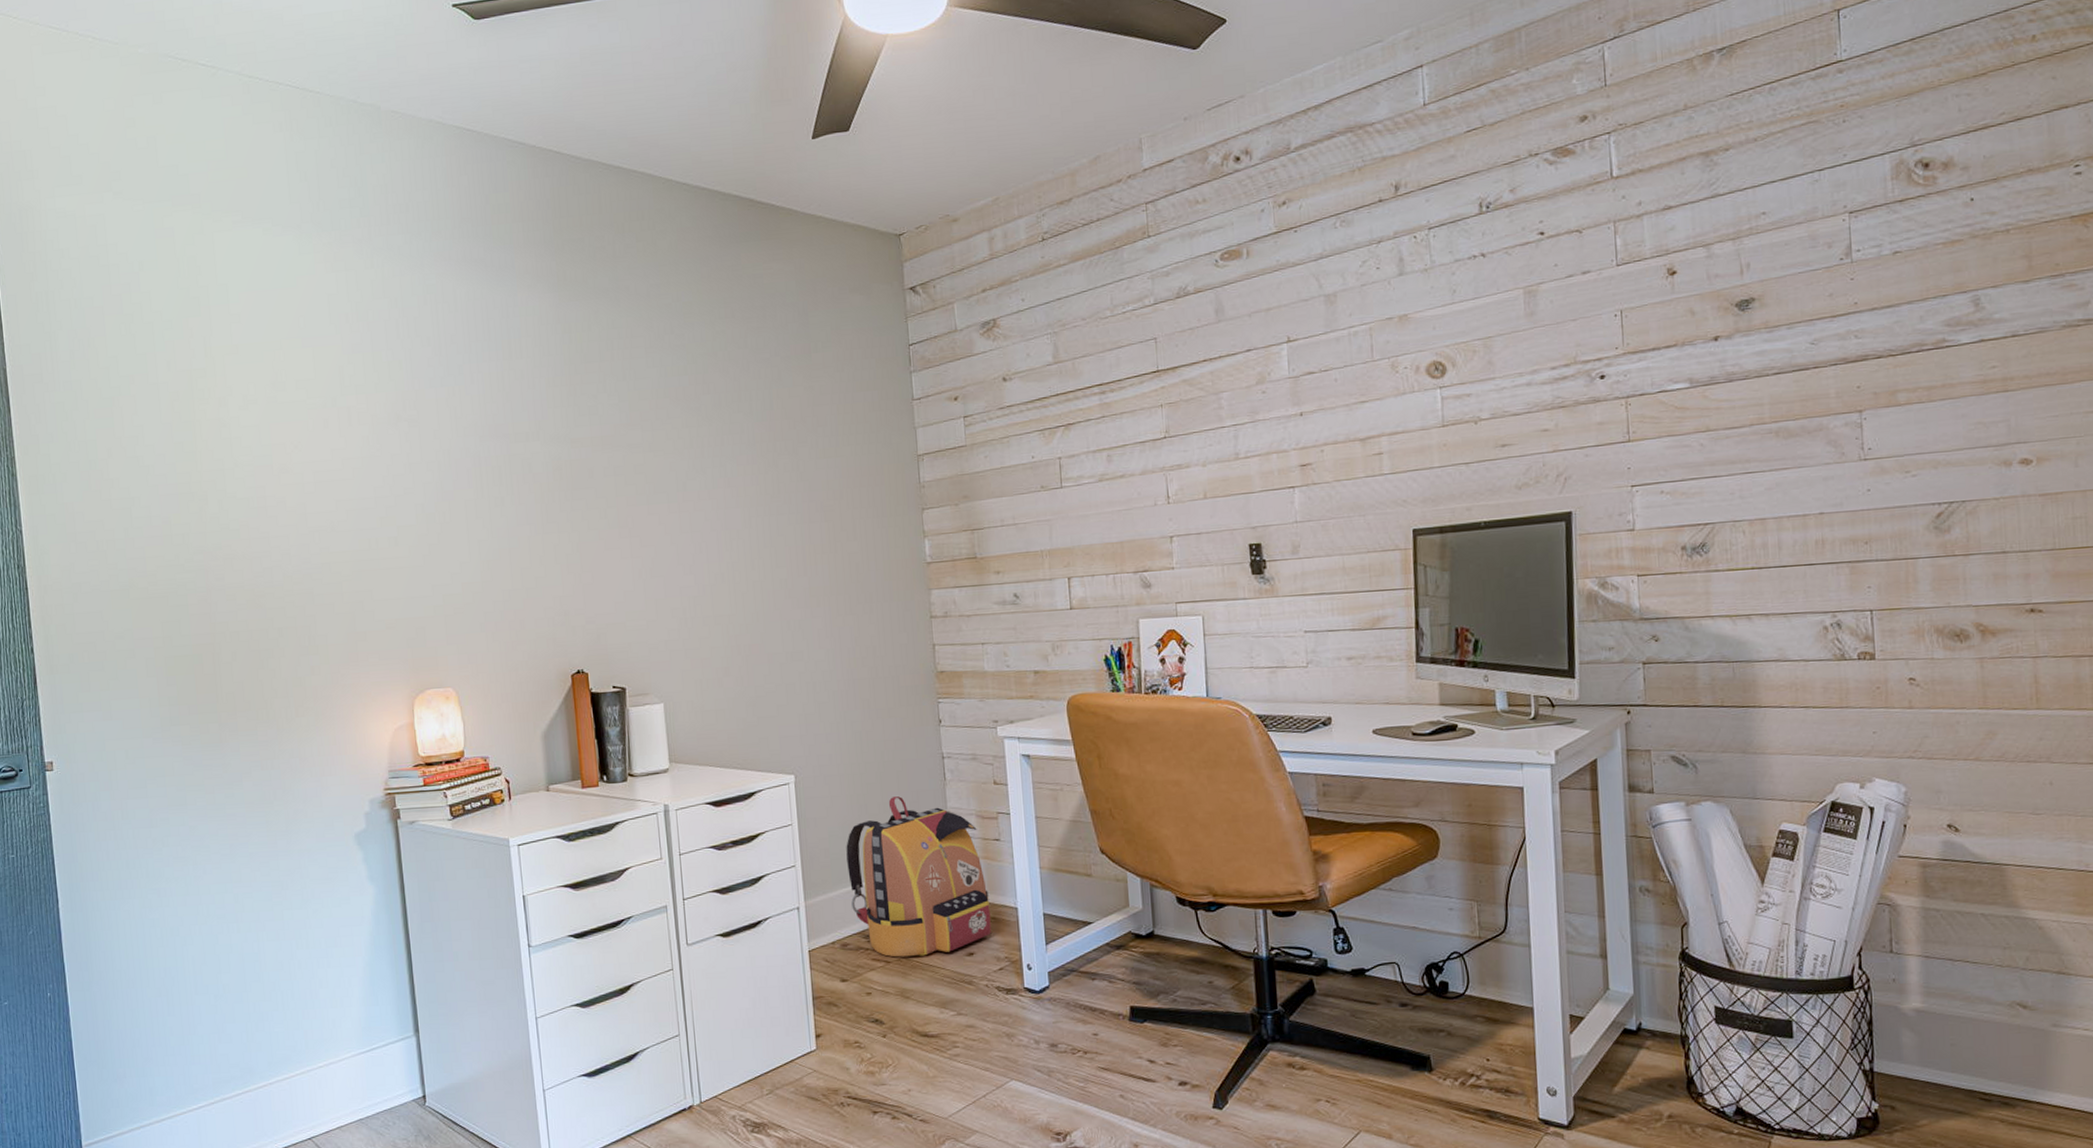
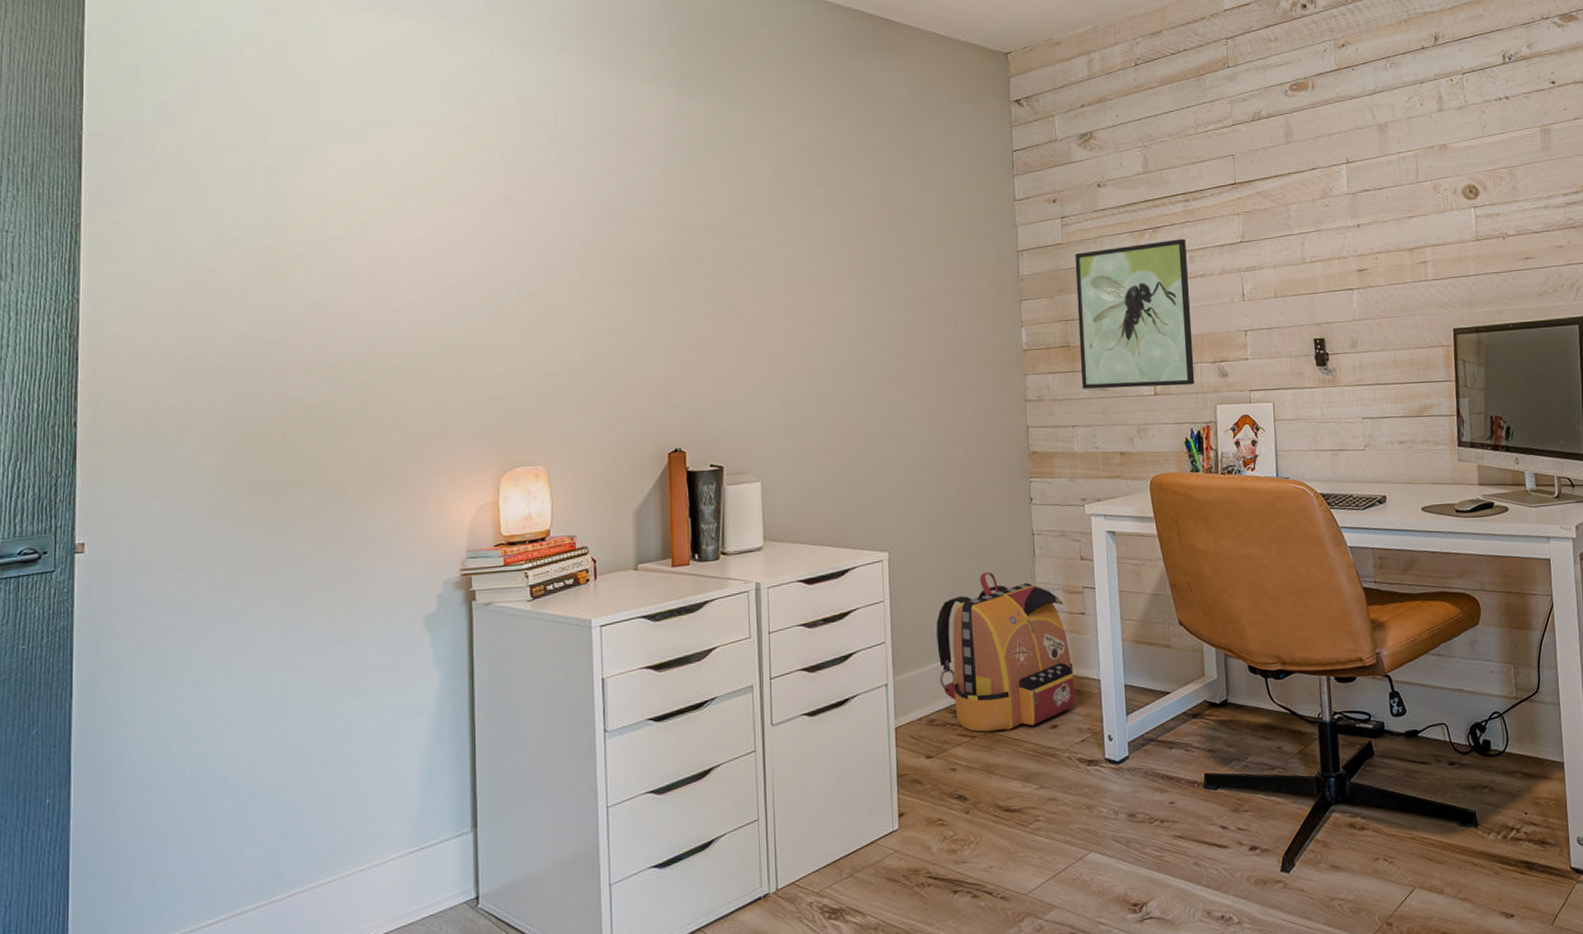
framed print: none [980,435,1115,604] -> present [1075,238,1195,389]

